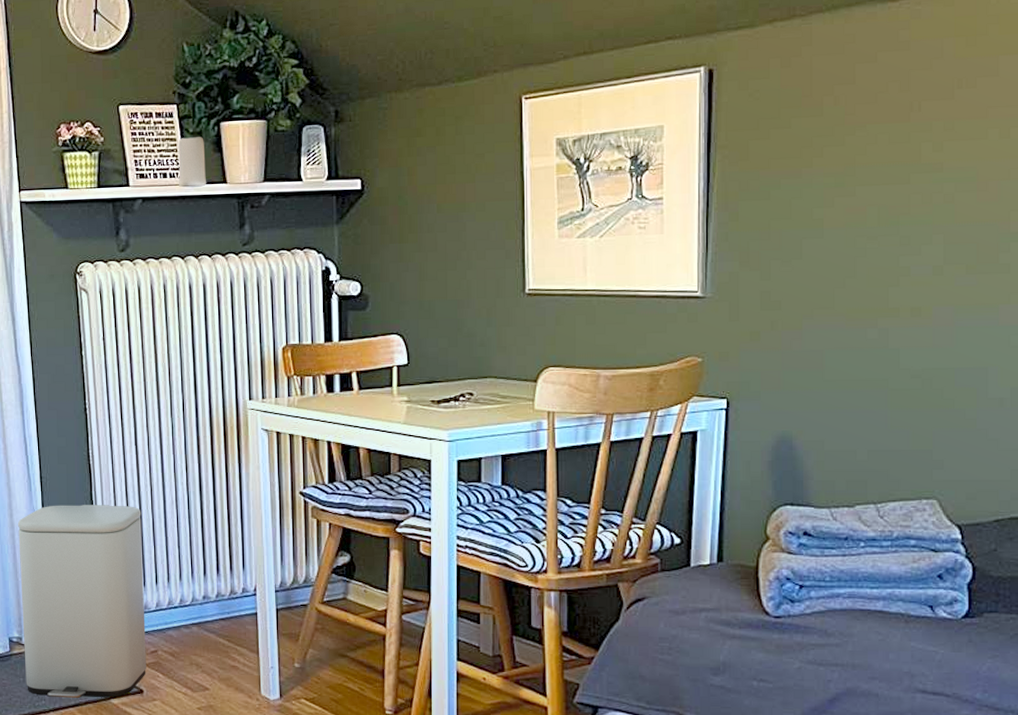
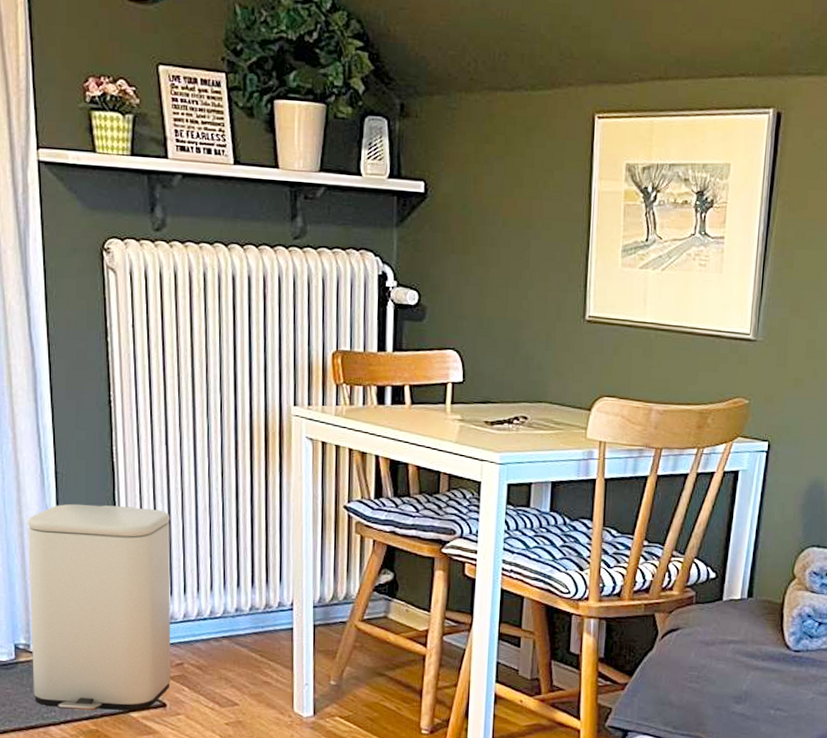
candle: present [178,137,207,188] -> none [225,111,257,169]

